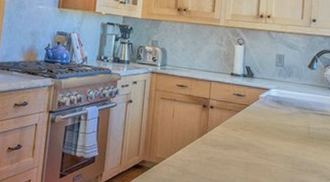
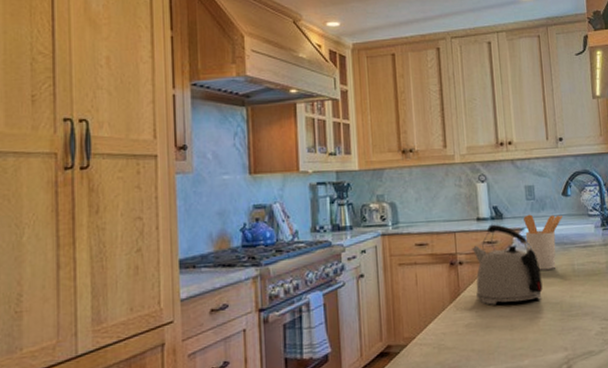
kettle: none [221,80,280,151] -> present [472,224,543,305]
utensil holder: none [270,78,306,128] -> present [524,214,562,270]

